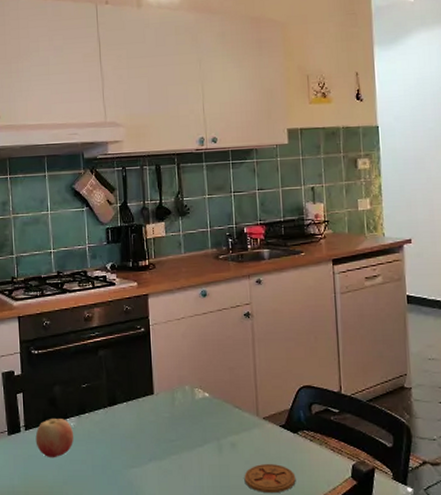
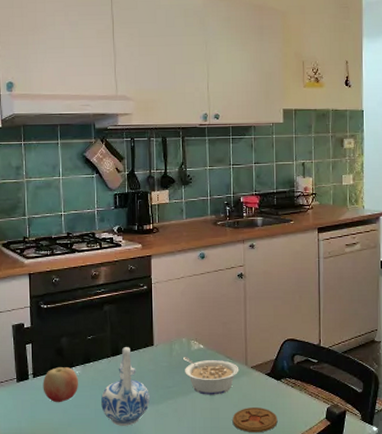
ceramic pitcher: none [98,396,152,484] -> present [101,347,150,426]
legume: none [187,405,250,450] -> present [183,356,239,395]

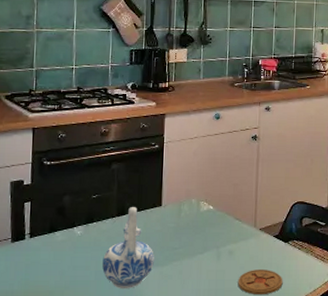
fruit: present [43,367,79,403] -> none [40,227,80,265]
legume: present [183,356,239,395] -> none [192,217,248,257]

